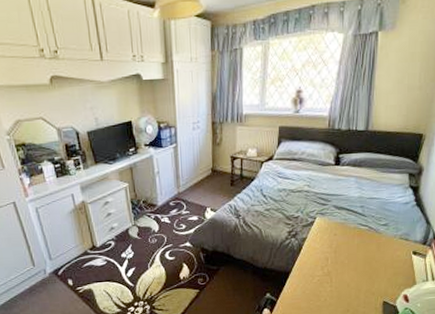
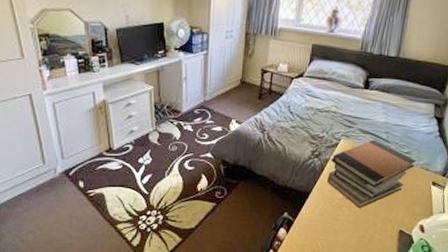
book stack: none [306,214,394,284] -> present [327,139,416,209]

